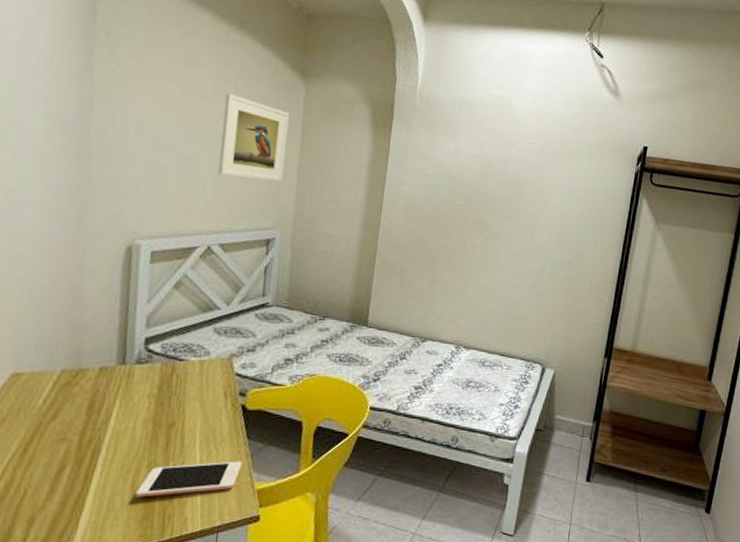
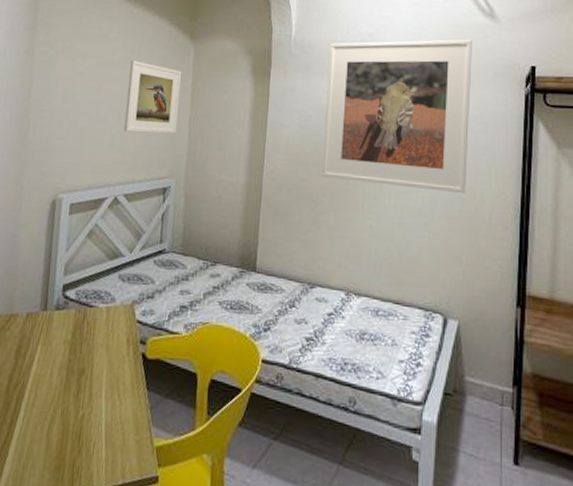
cell phone: present [135,461,243,498] -> none [50,413,143,447]
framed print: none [439,101,595,260] -> present [321,39,472,194]

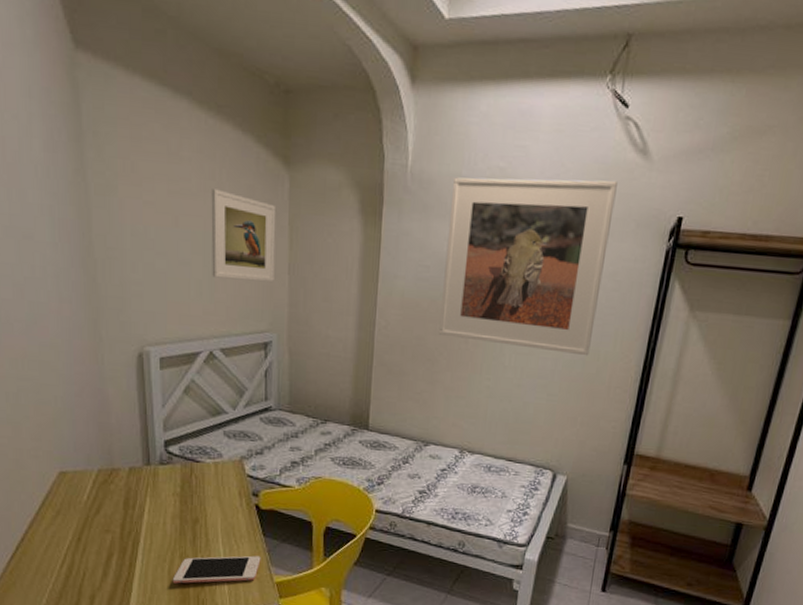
cell phone: none [50,413,143,447] -> present [172,555,261,584]

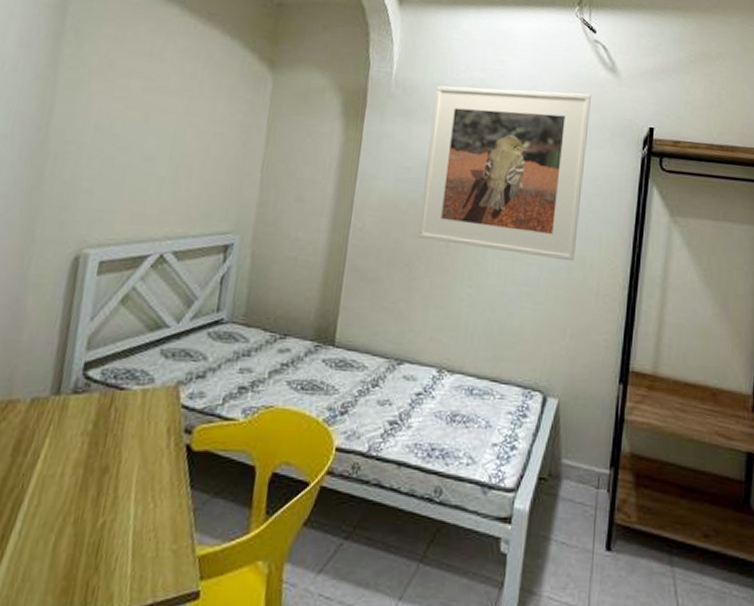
cell phone: present [172,555,261,584] -> none [56,517,184,565]
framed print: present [211,189,276,281] -> none [176,87,255,180]

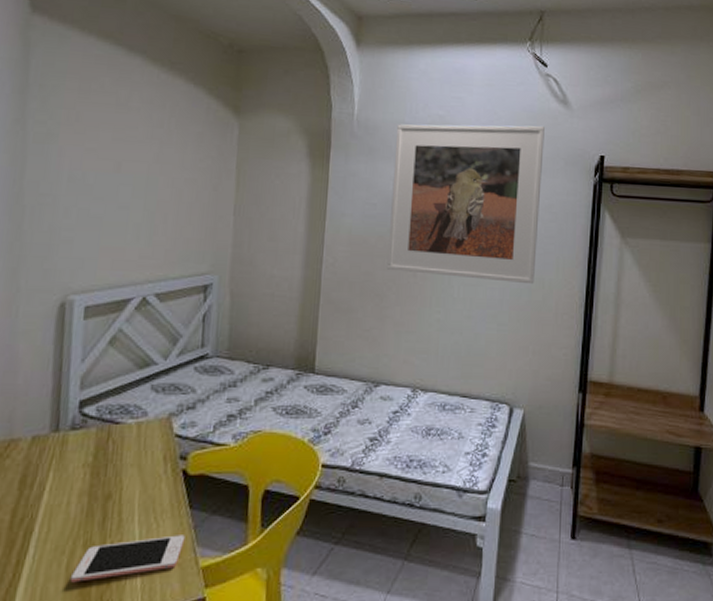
cell phone: none [56,517,184,565] -> present [70,535,185,583]

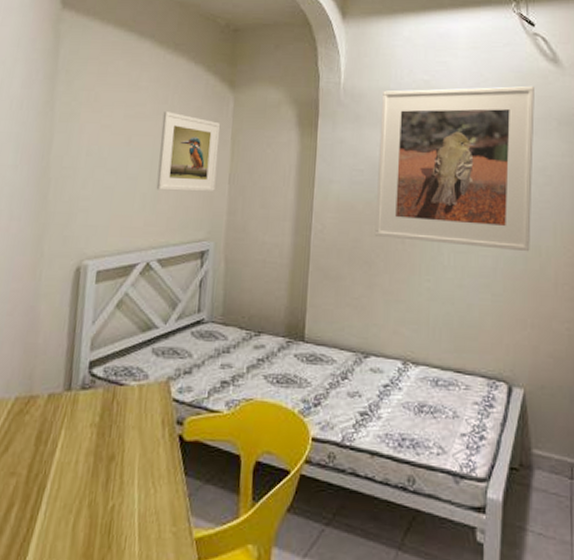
cell phone: present [70,535,185,583] -> none [75,502,180,543]
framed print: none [152,136,224,223] -> present [156,111,220,192]

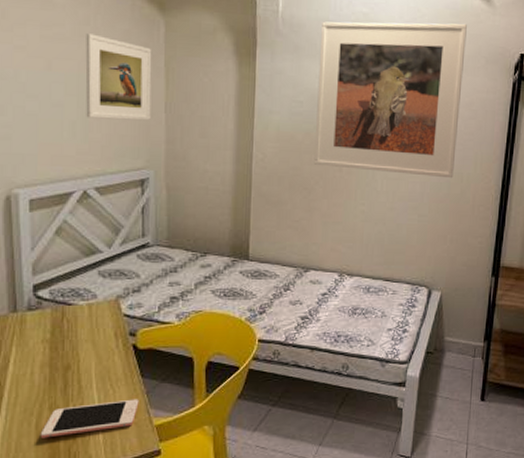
cell phone: none [75,502,180,543] -> present [40,399,139,438]

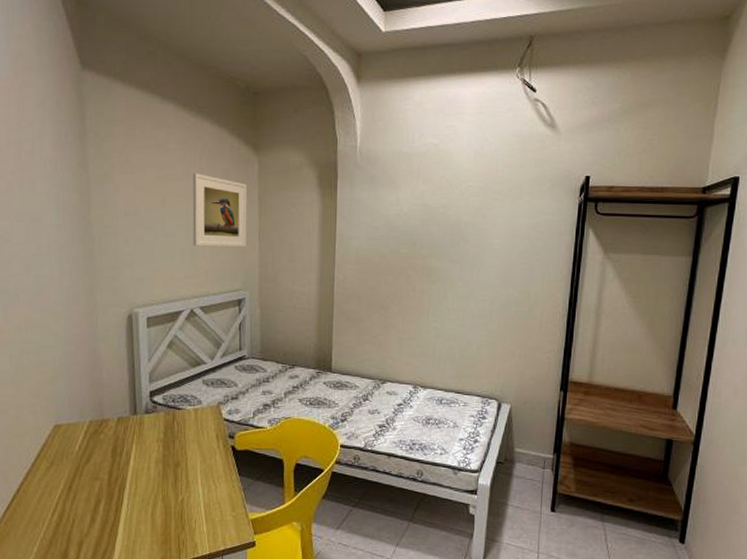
cell phone: present [40,399,139,438] -> none [155,495,237,526]
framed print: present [313,21,467,179] -> none [389,149,532,297]

